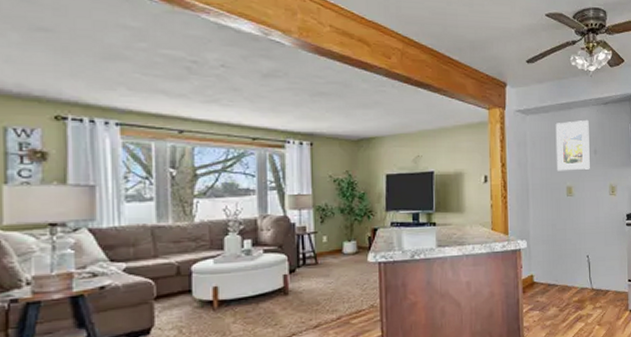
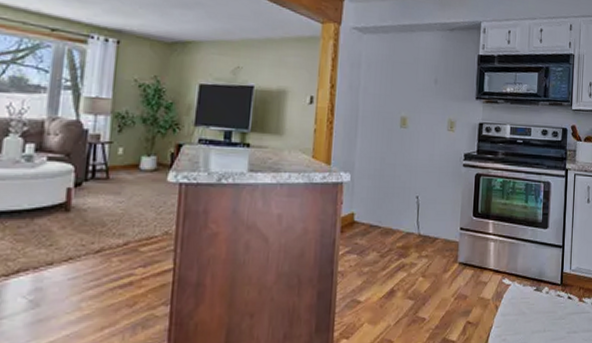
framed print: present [555,119,590,171] -> none [391,45,432,100]

